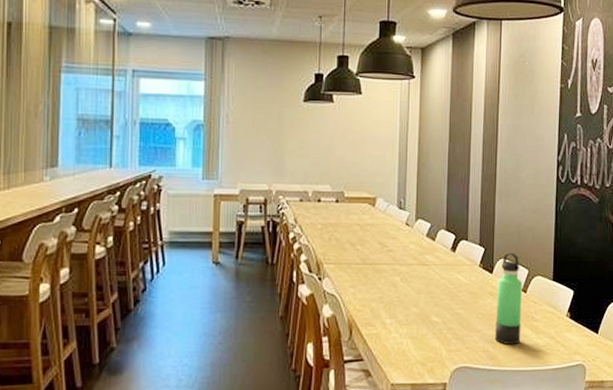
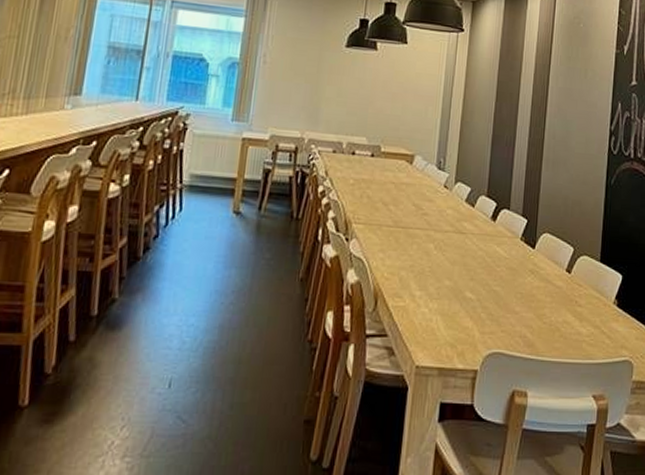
thermos bottle: present [495,253,522,345] -> none [534,227,567,332]

